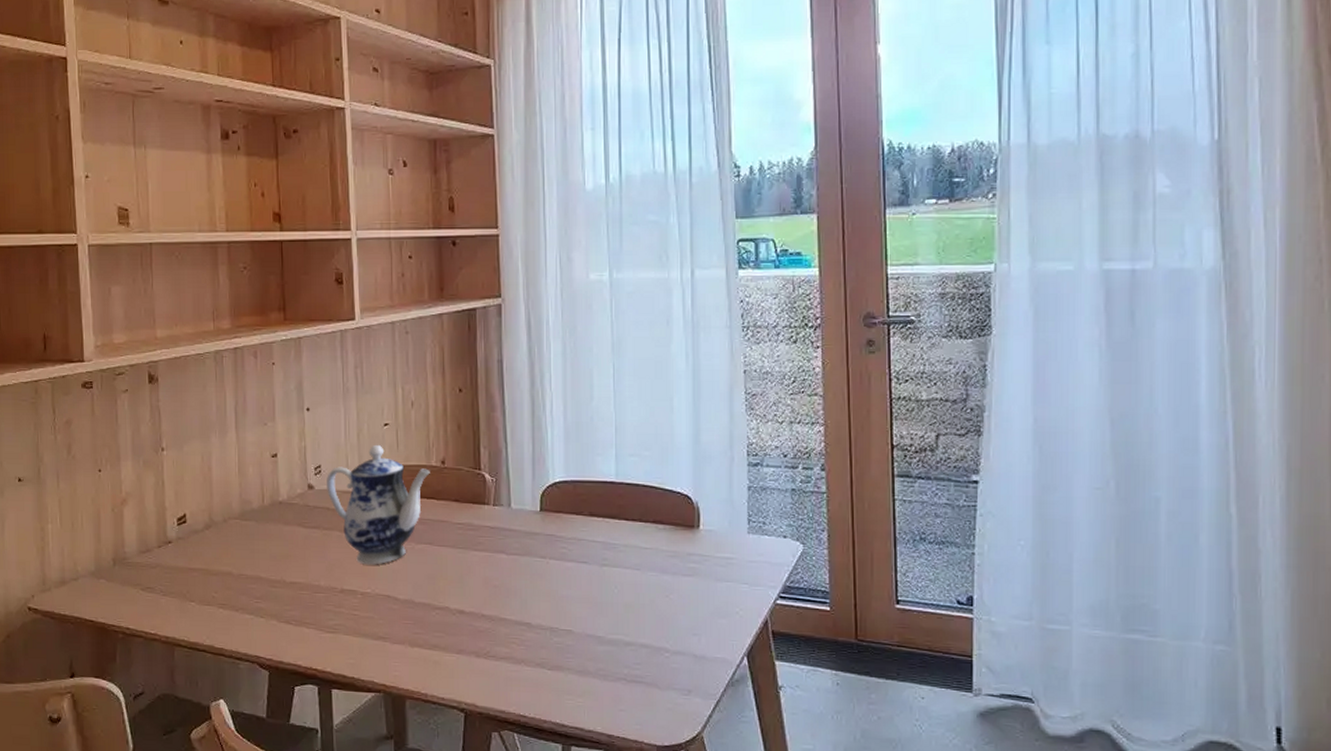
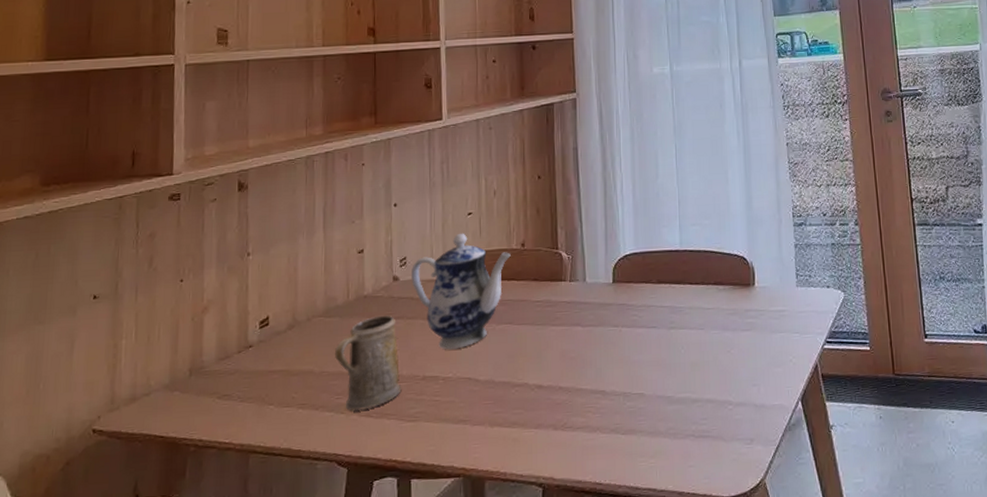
mug: none [252,523,320,616] -> present [335,315,402,411]

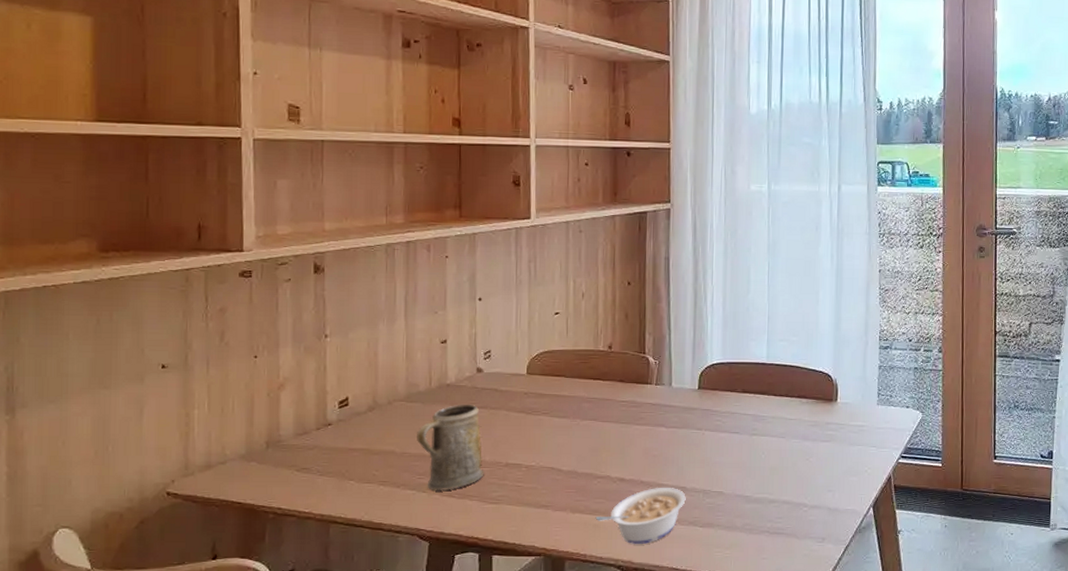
teapot: present [411,233,511,350] -> none [496,331,597,440]
legume: none [514,392,606,458] -> present [595,488,686,544]

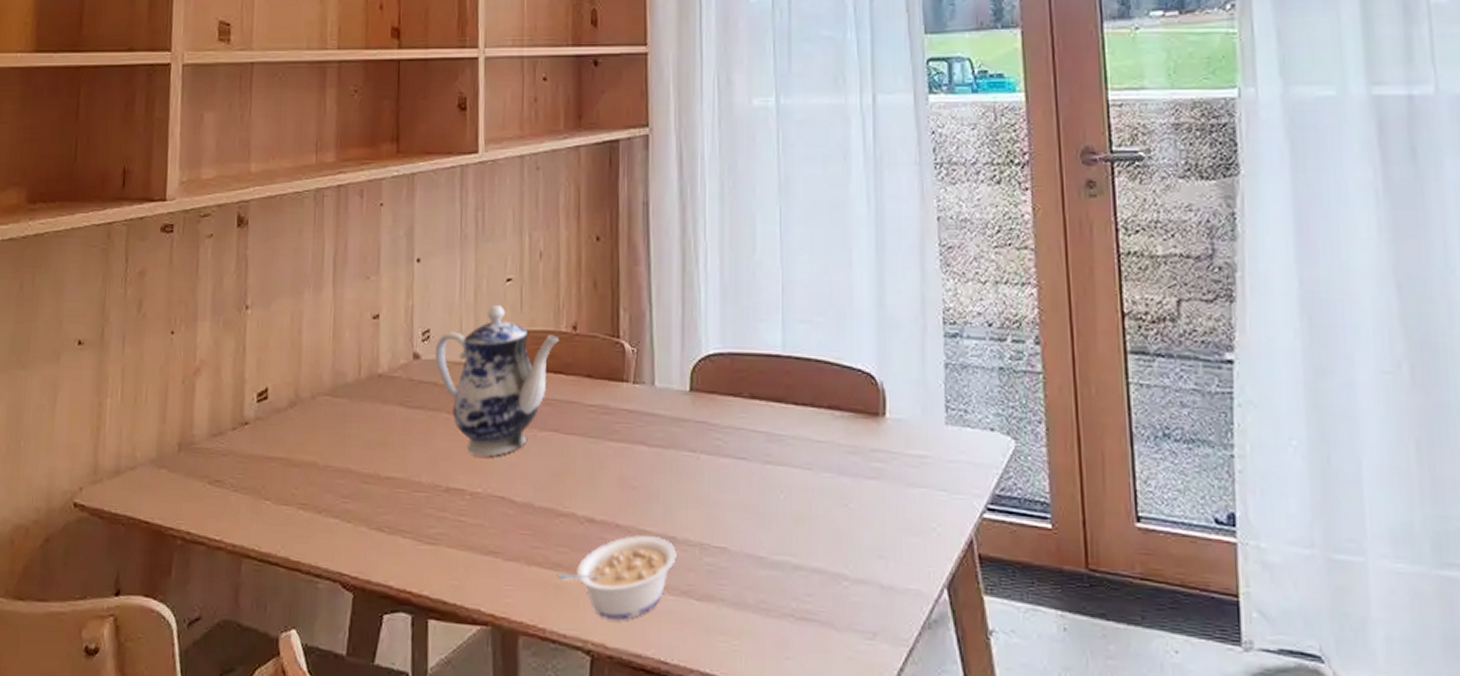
mug: present [417,404,484,490] -> none [342,402,420,522]
teapot: none [496,331,597,440] -> present [435,304,559,457]

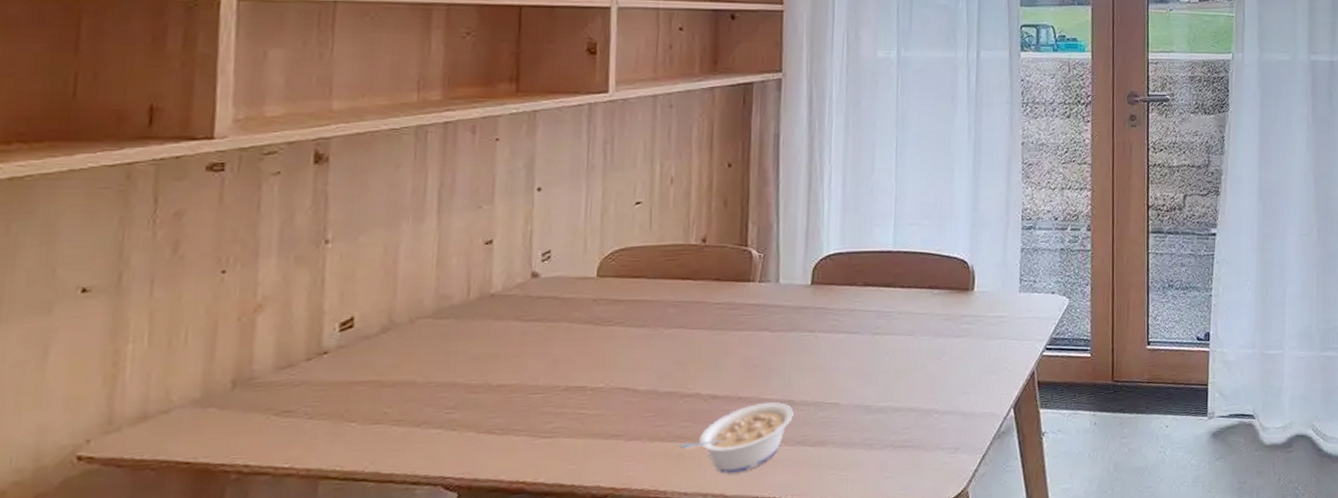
teapot: present [435,304,559,457] -> none [556,224,688,357]

